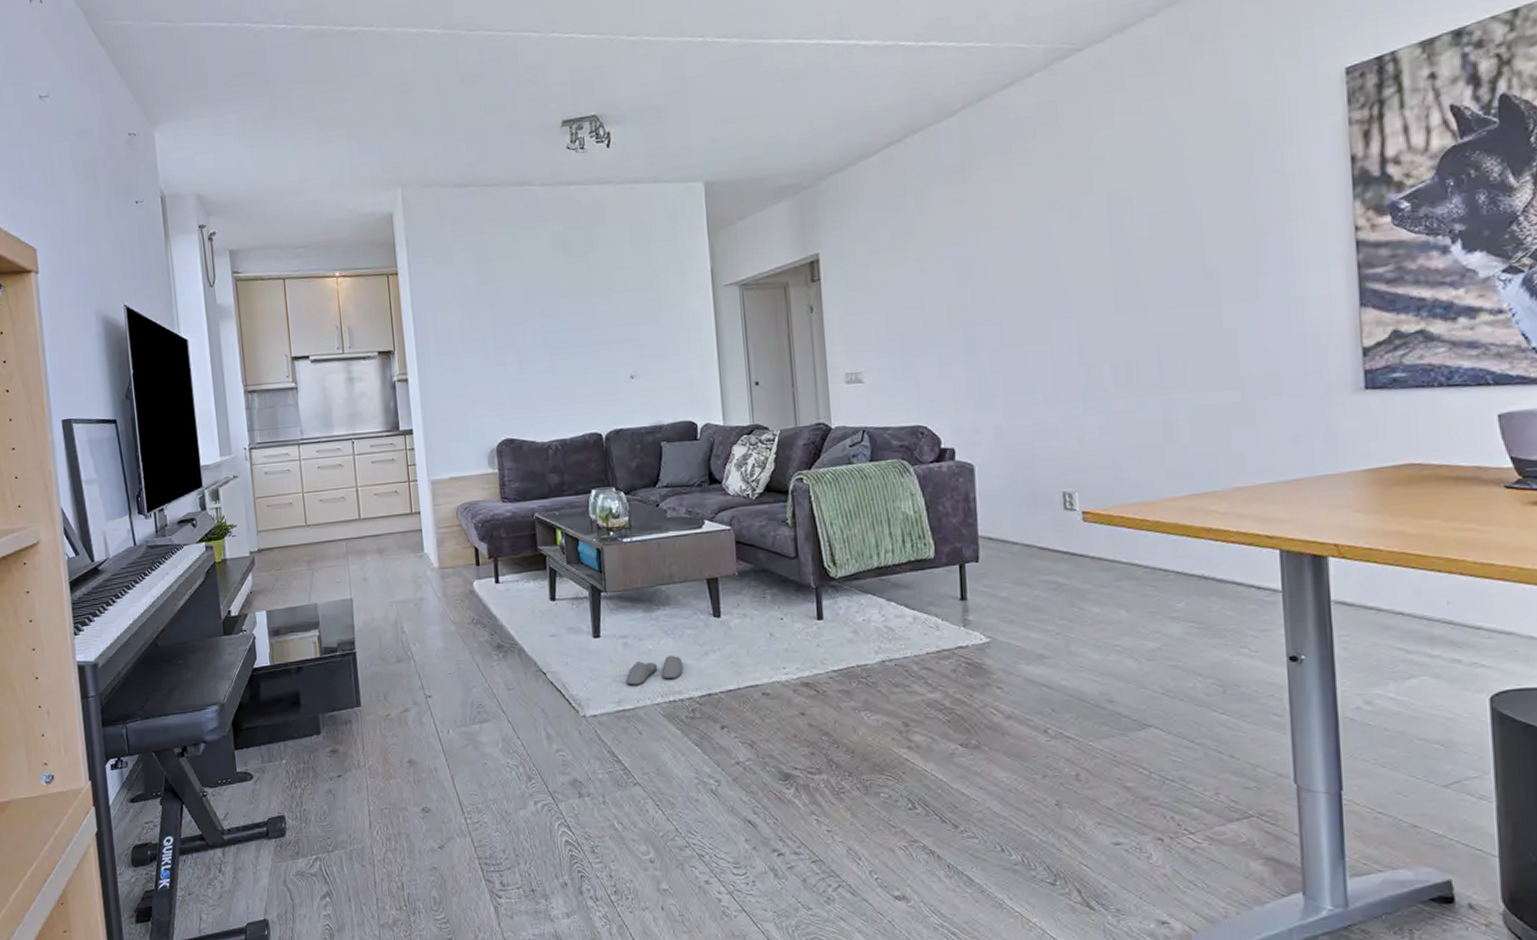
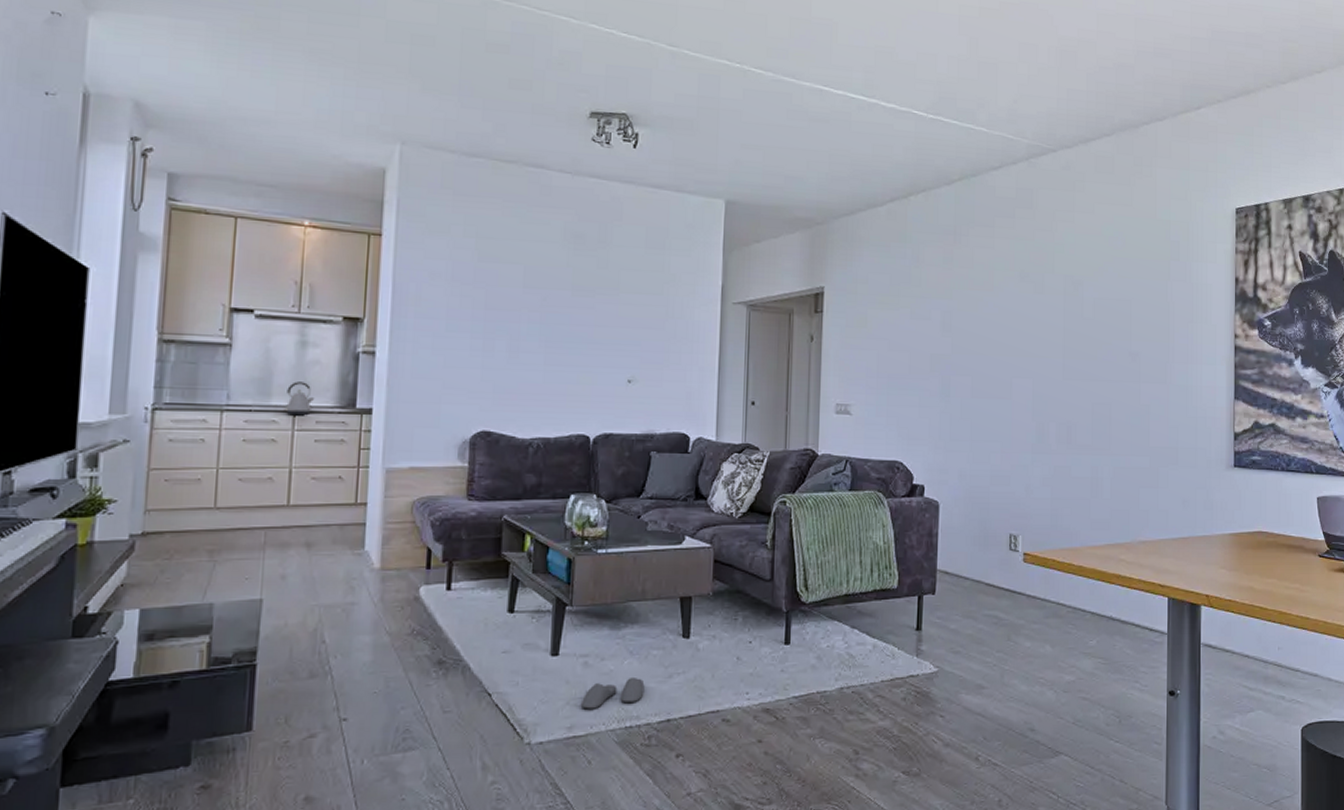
kettle: none [344,412,367,443] -> present [284,381,315,416]

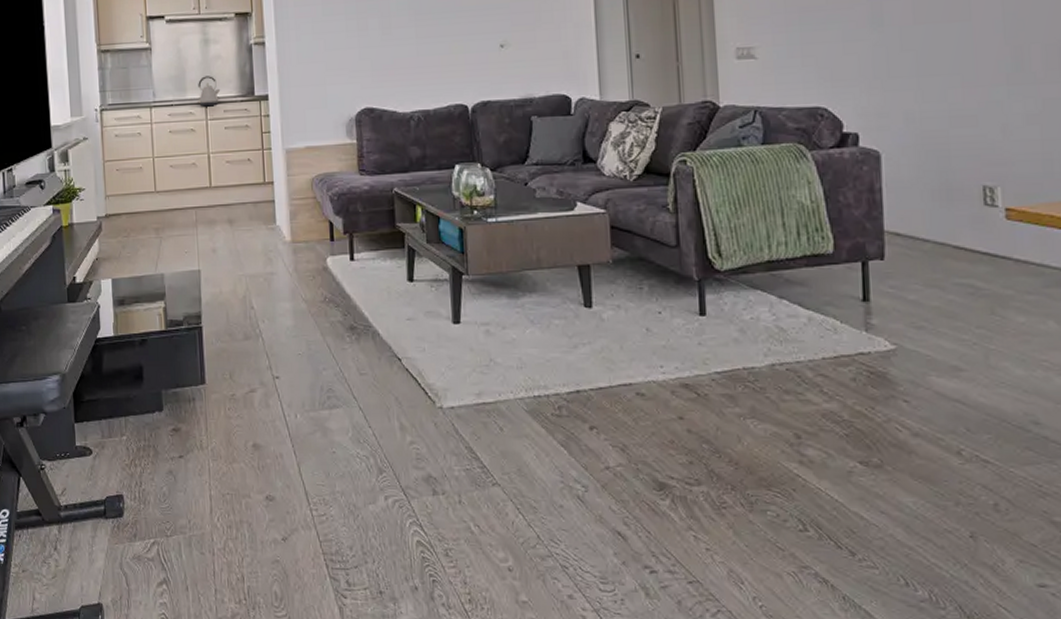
slippers: present [580,678,645,709] -> none [486,347,550,377]

